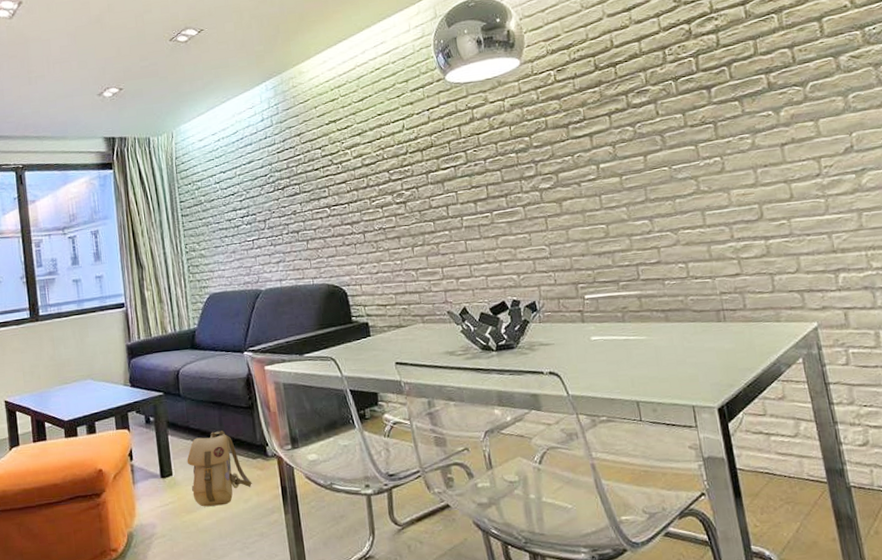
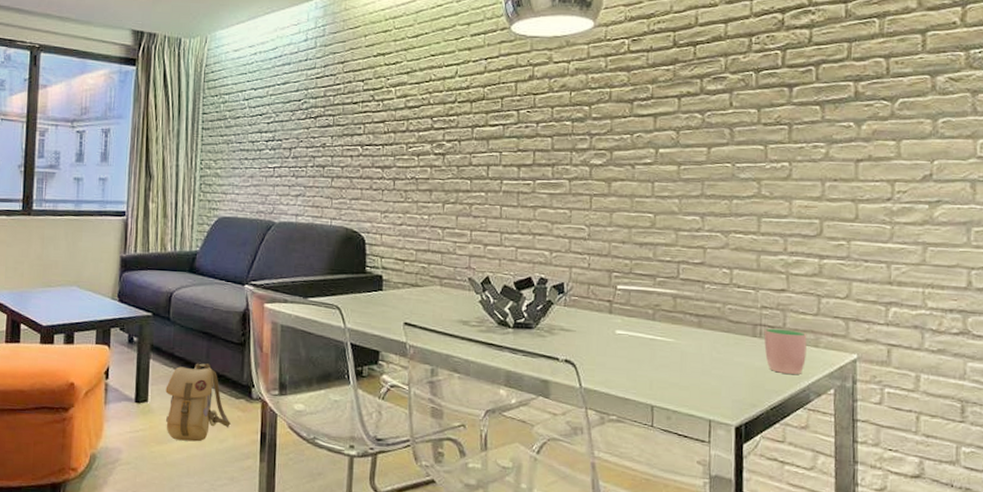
cup: none [727,309,771,352] -> present [763,328,807,375]

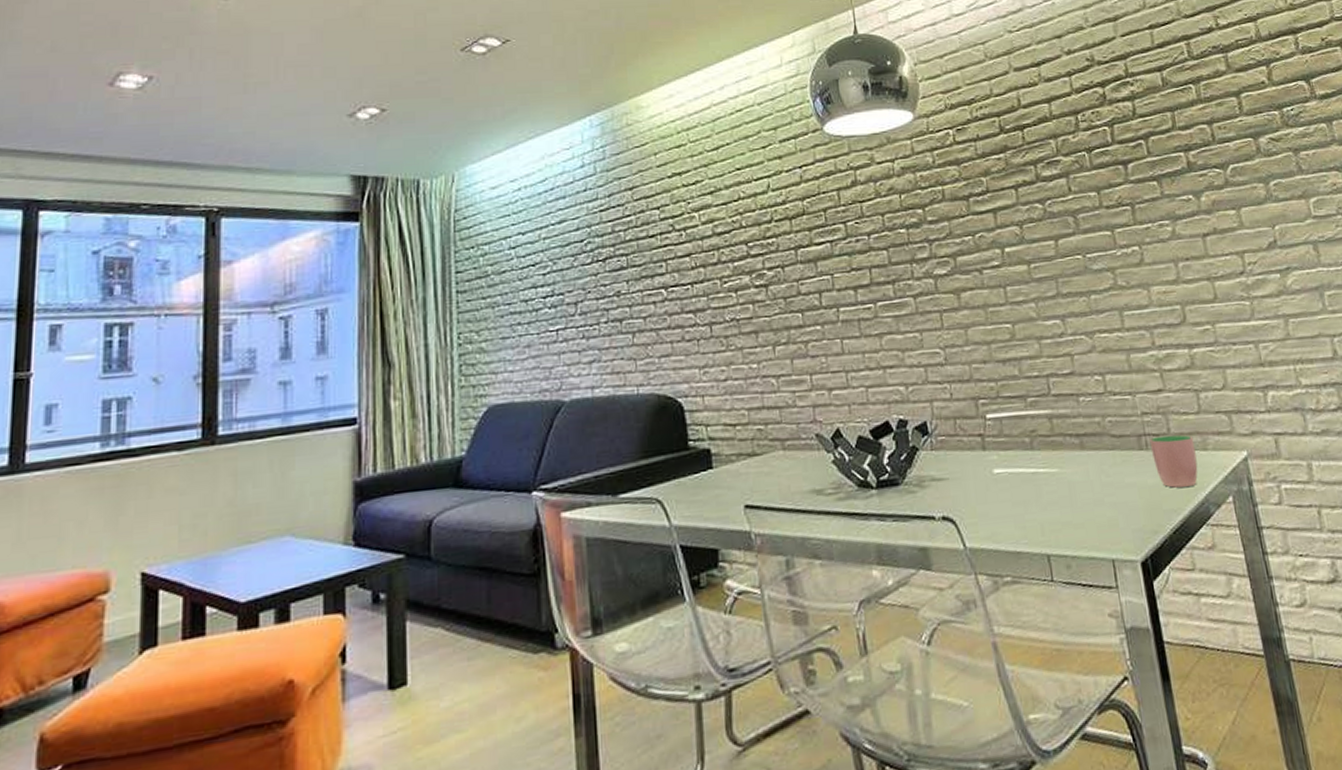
backpack: present [165,363,231,442] -> none [432,611,529,734]

